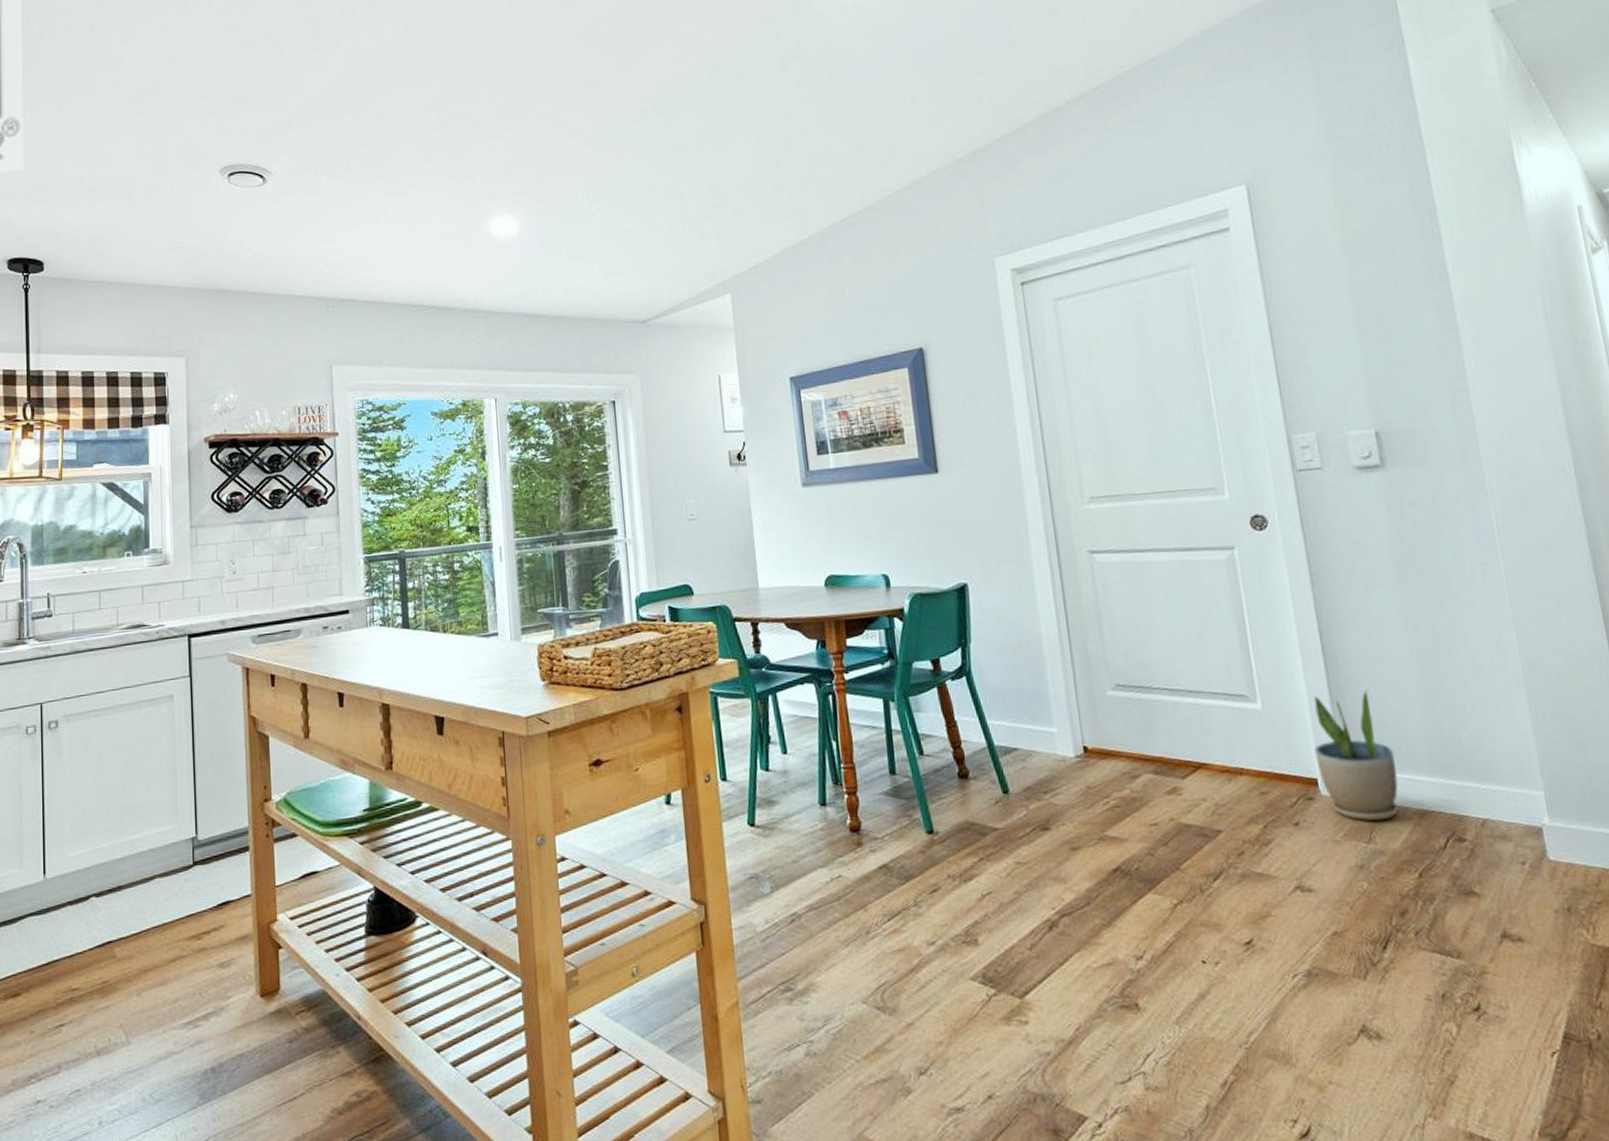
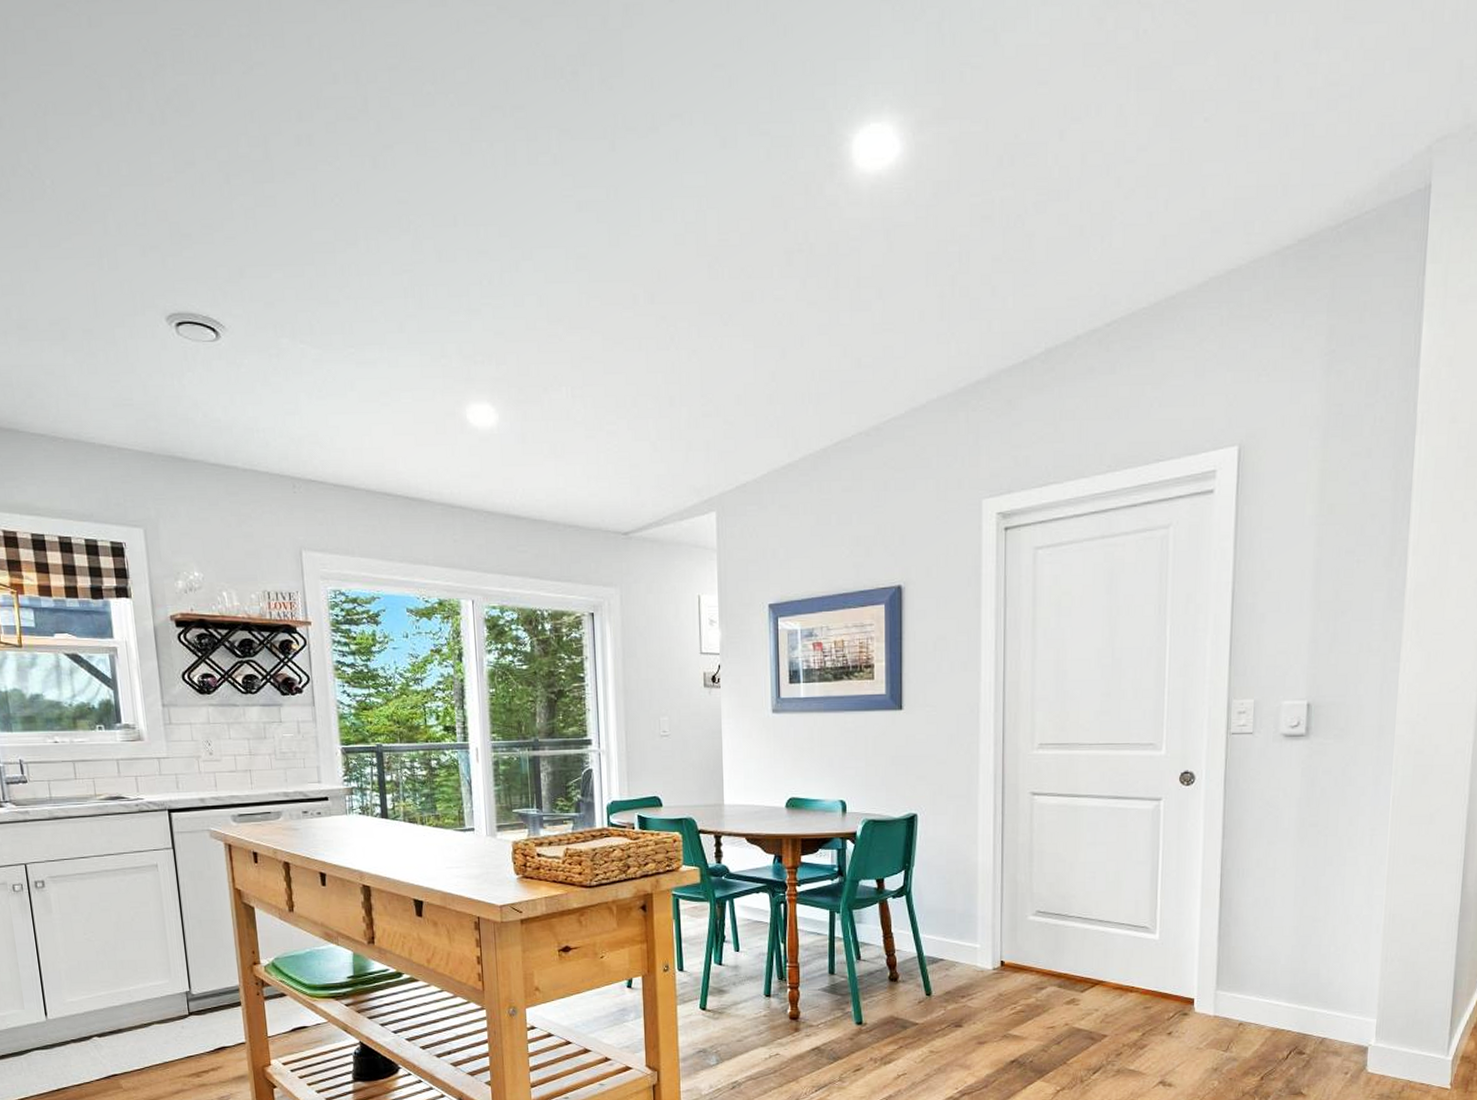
potted plant: present [1313,688,1398,821] -> none [1196,928,1262,1035]

